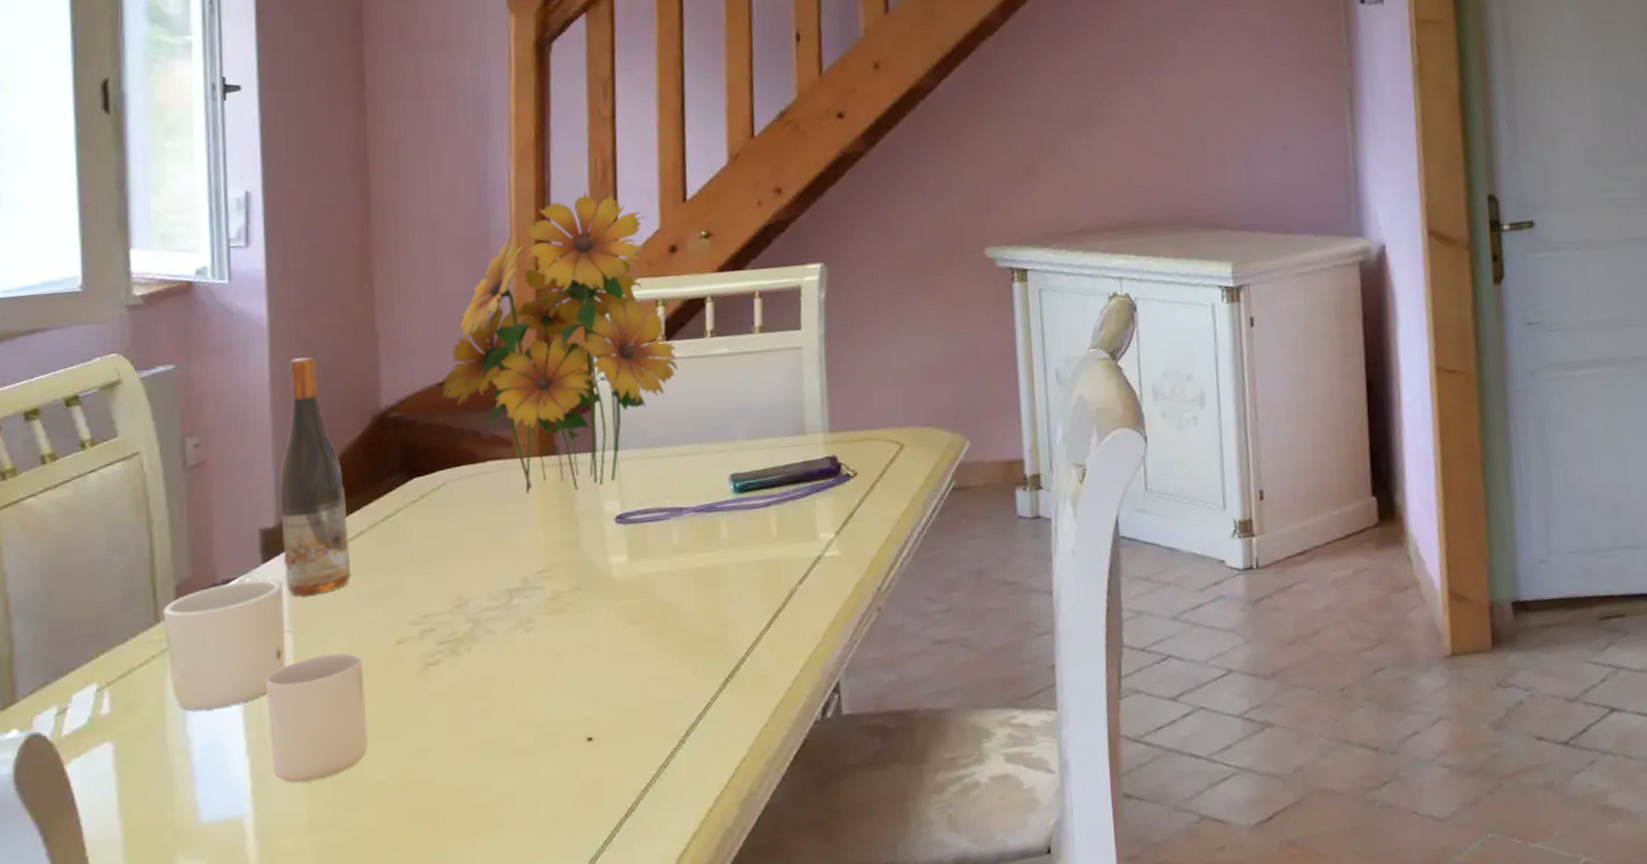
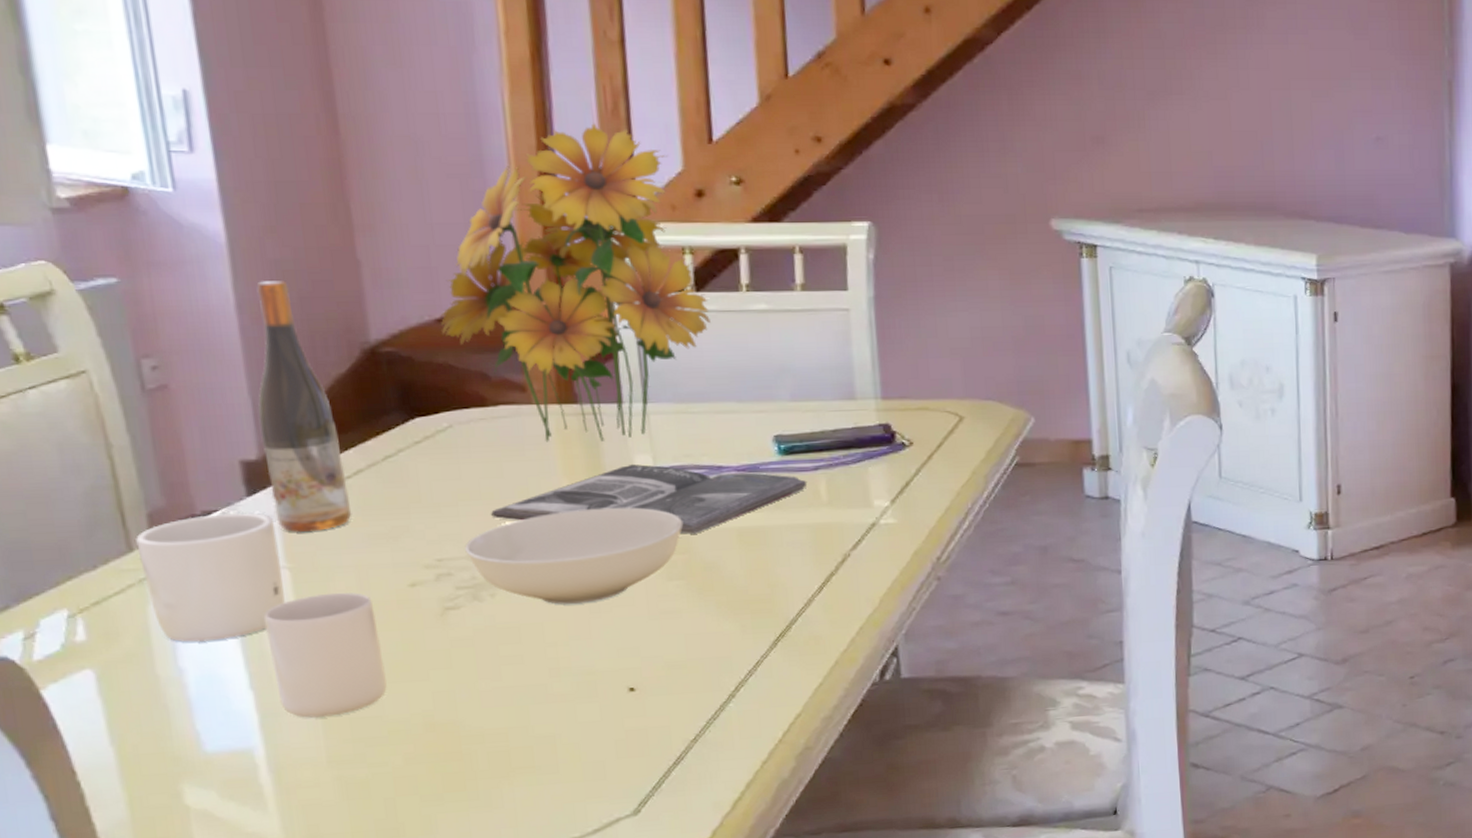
bowl: none [448,553,645,655] -> present [465,507,684,605]
magazine: none [472,510,759,577] -> present [490,464,808,534]

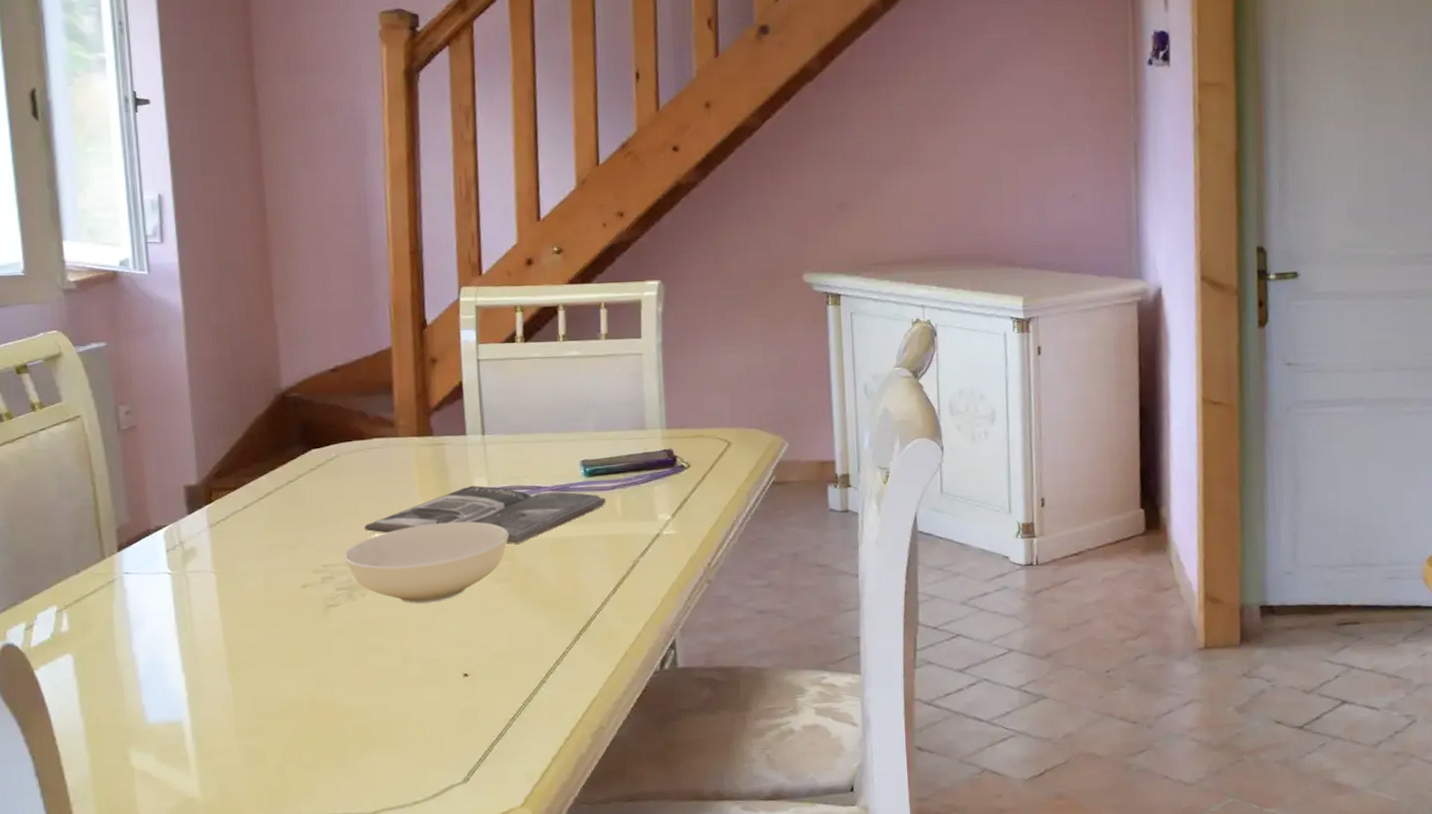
mug: present [135,512,285,643] -> none [107,527,211,633]
wine bottle: present [256,279,352,533] -> none [199,340,263,544]
cup: present [264,592,387,718] -> none [196,592,282,696]
flower bouquet: present [440,123,711,442] -> none [333,208,535,468]

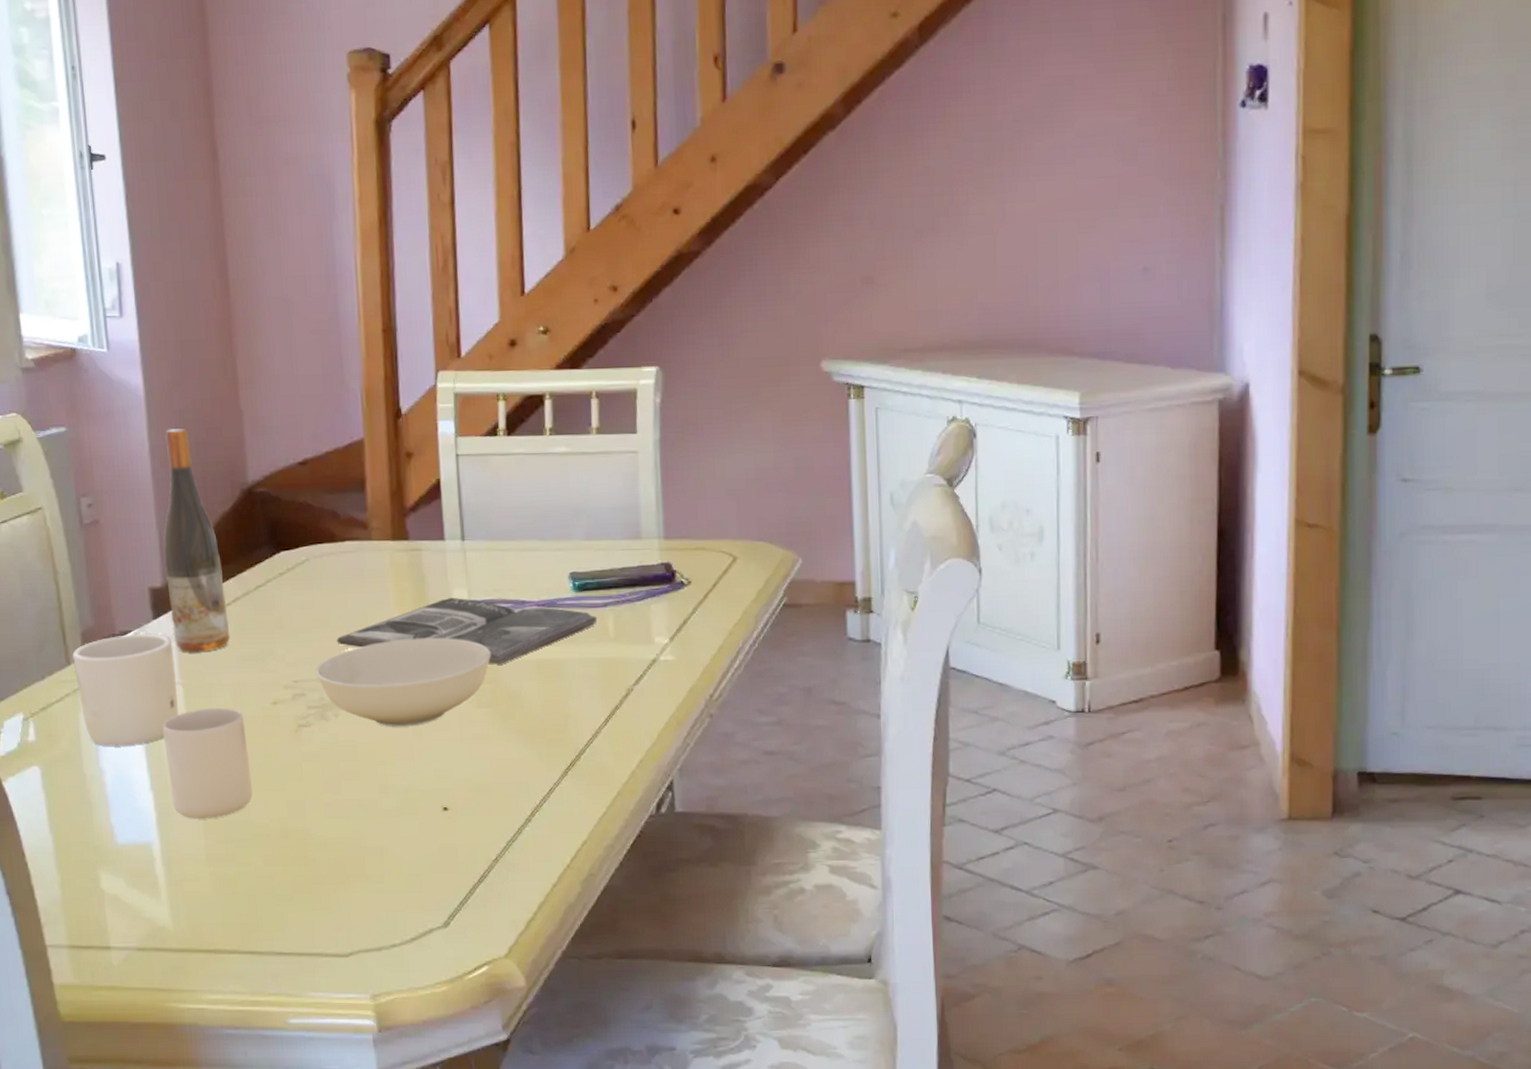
mug: none [107,527,211,633] -> present [72,633,178,747]
cup: none [196,592,282,696] -> present [163,707,253,819]
wine bottle: none [199,340,263,544] -> present [163,427,231,653]

